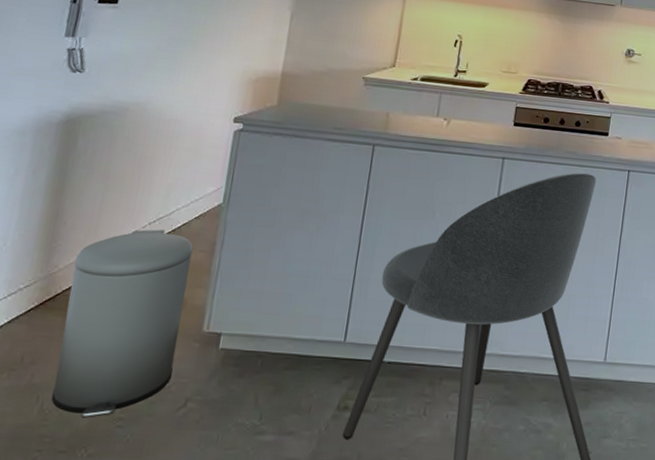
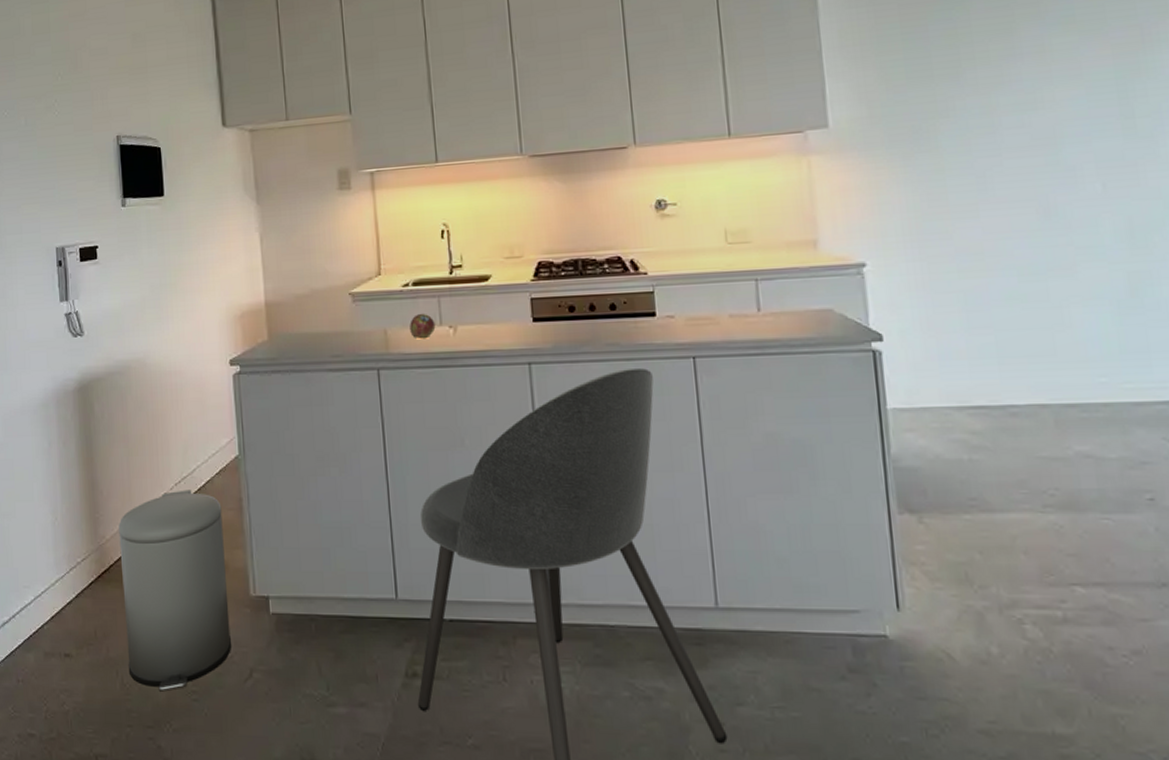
fruit: none [409,104,433,126] -> present [410,313,436,340]

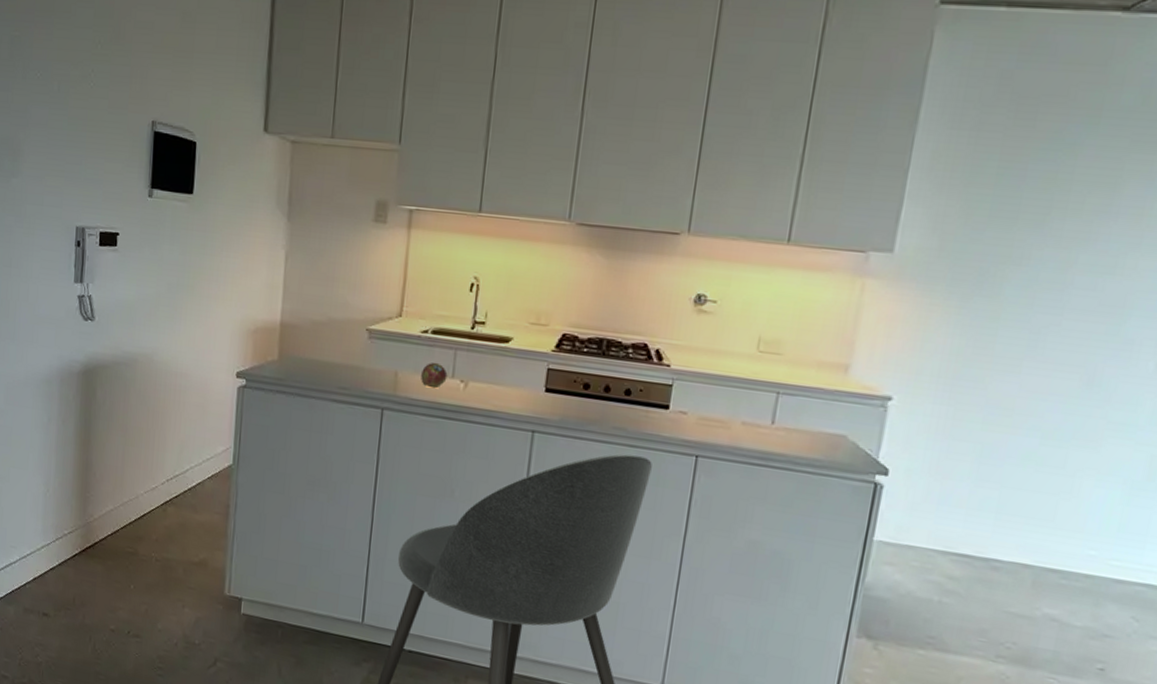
pedal bin: present [118,490,231,692] -> none [101,486,209,663]

